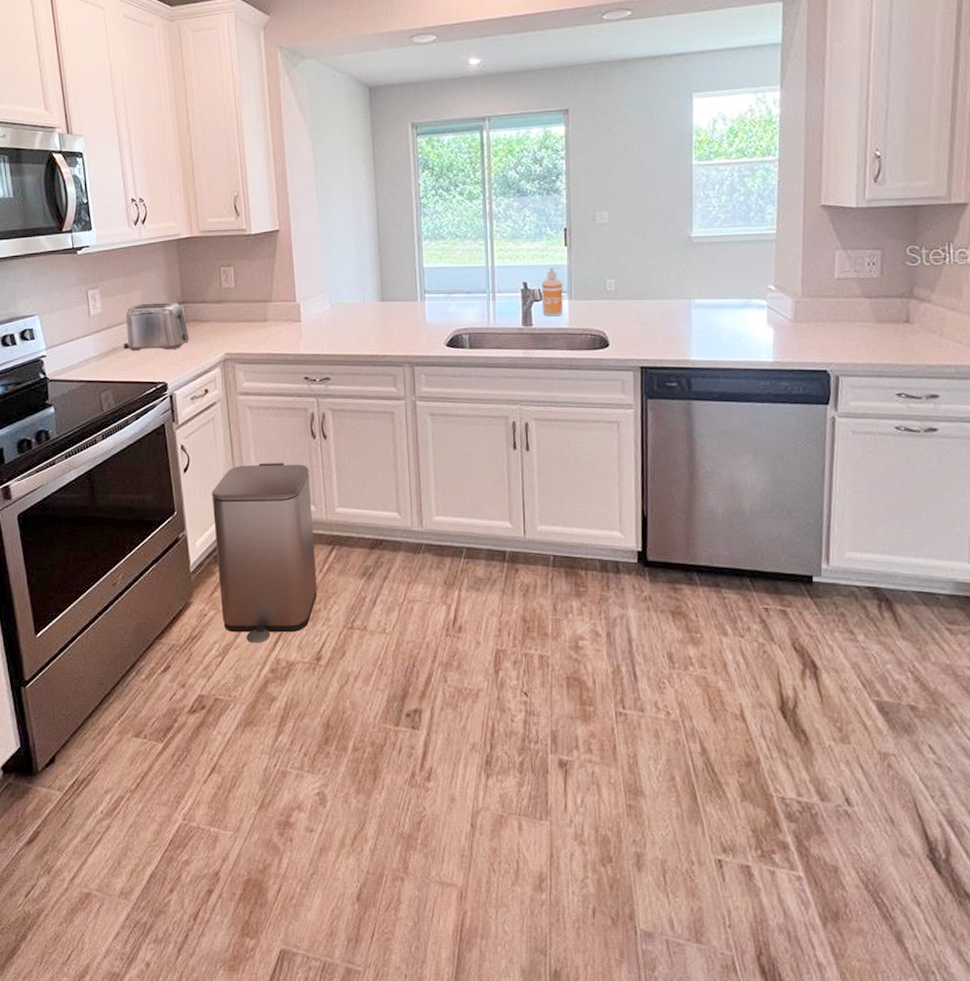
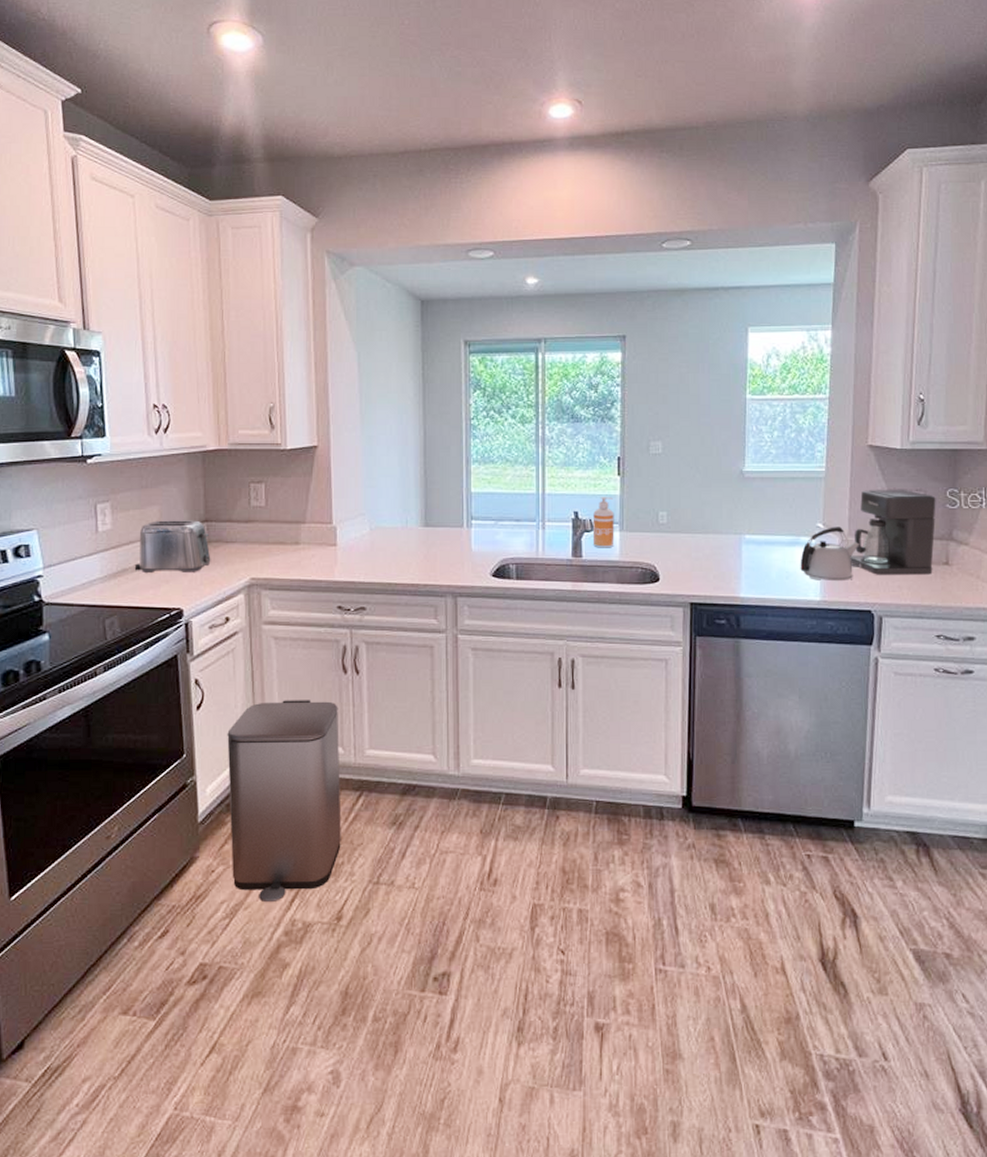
kettle: none [751,288,814,343] -> present [800,527,860,582]
coffee maker: none [804,248,895,336] -> present [850,489,936,576]

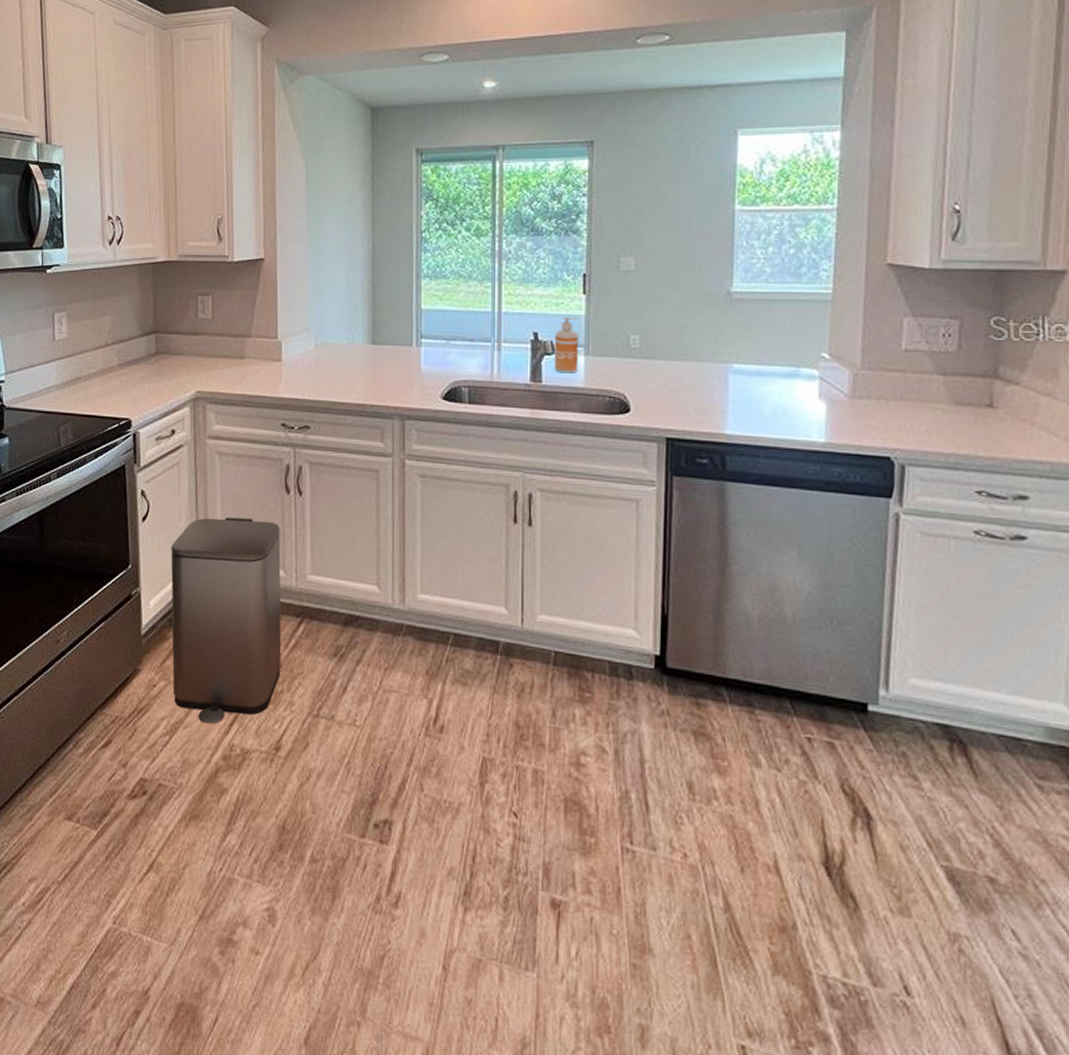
toaster: present [134,520,211,574] -> none [87,330,159,385]
kettle: present [800,527,860,582] -> none [800,357,876,422]
coffee maker: present [850,489,936,576] -> none [863,315,976,418]

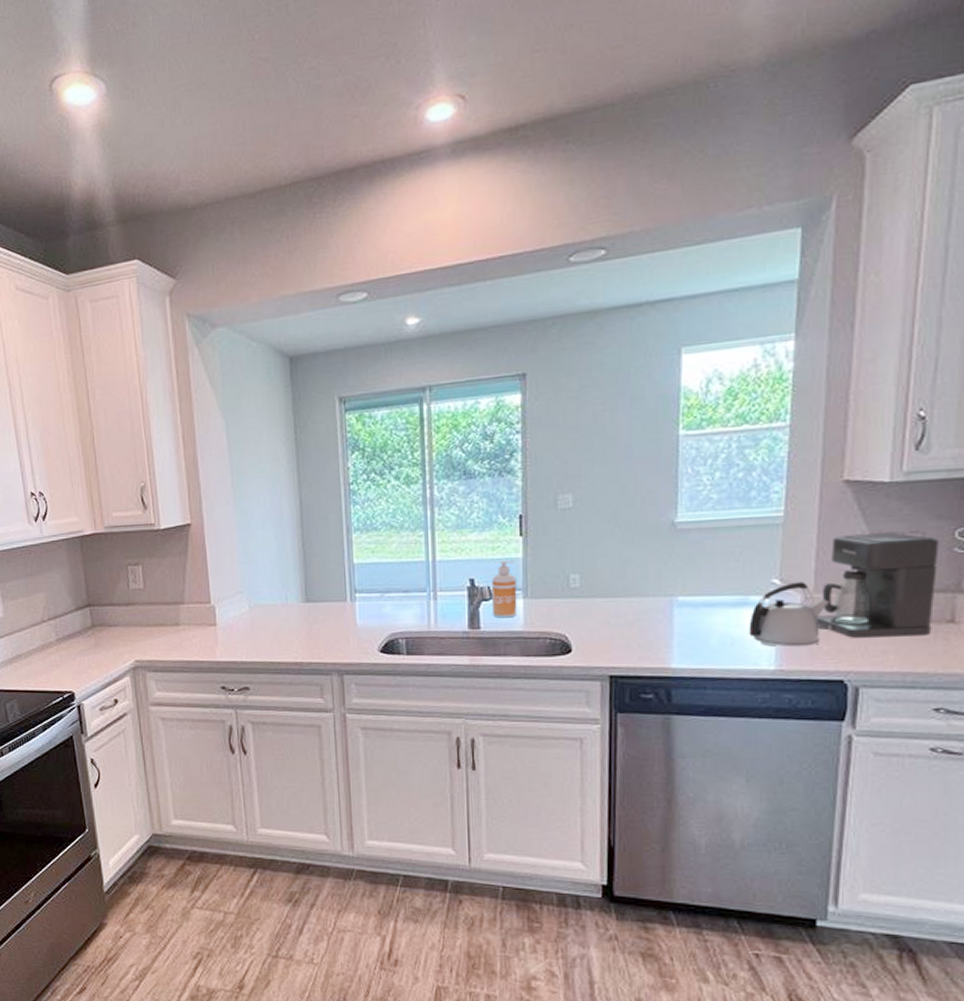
pedal bin: present [170,517,282,725] -> none [124,779,239,969]
kettle: none [800,357,876,422] -> present [749,582,830,648]
coffee maker: none [863,315,976,418] -> present [816,531,939,639]

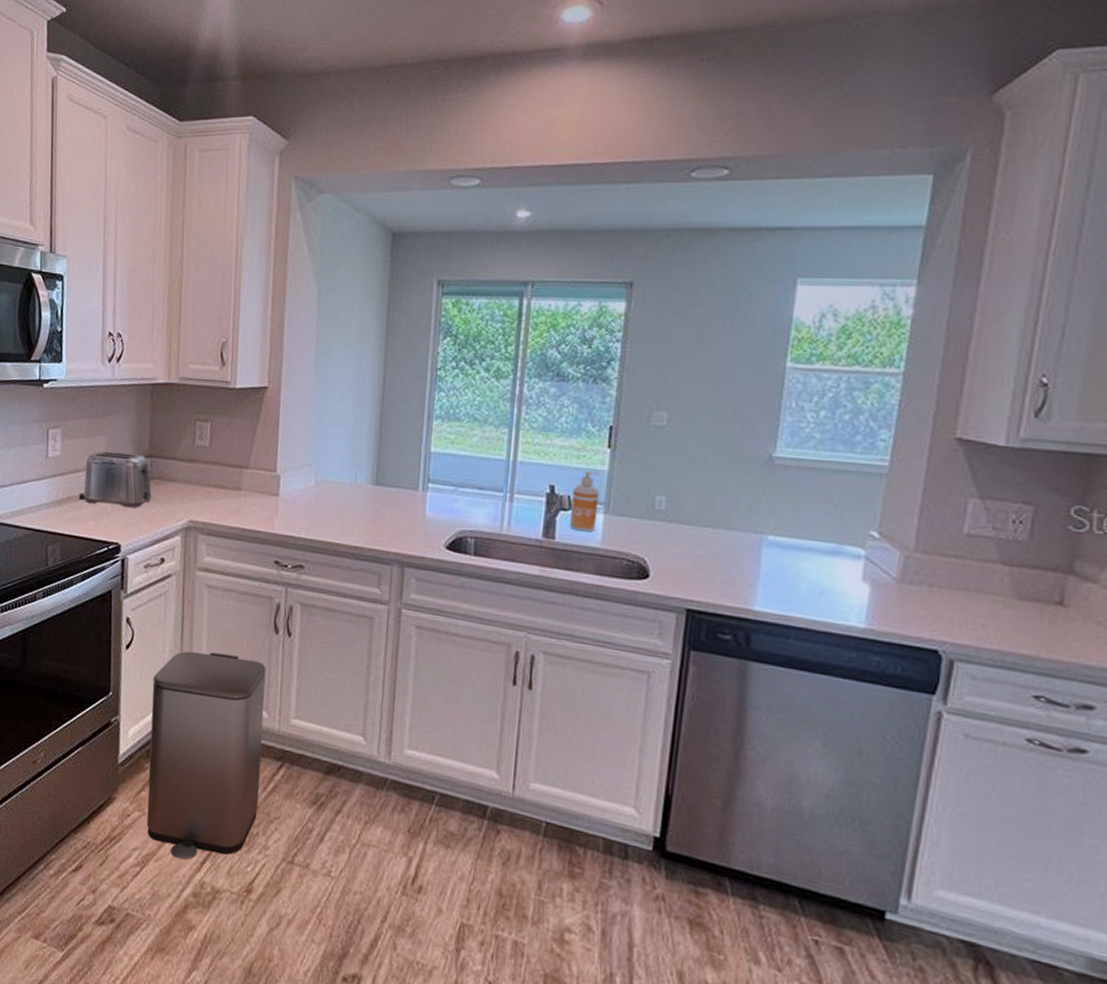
toaster: none [27,605,97,659] -> present [78,451,152,509]
pedal bin: none [124,779,239,969] -> present [146,651,267,860]
kettle: present [749,582,830,648] -> none [840,537,931,609]
coffee maker: present [816,531,939,639] -> none [914,495,1053,616]

